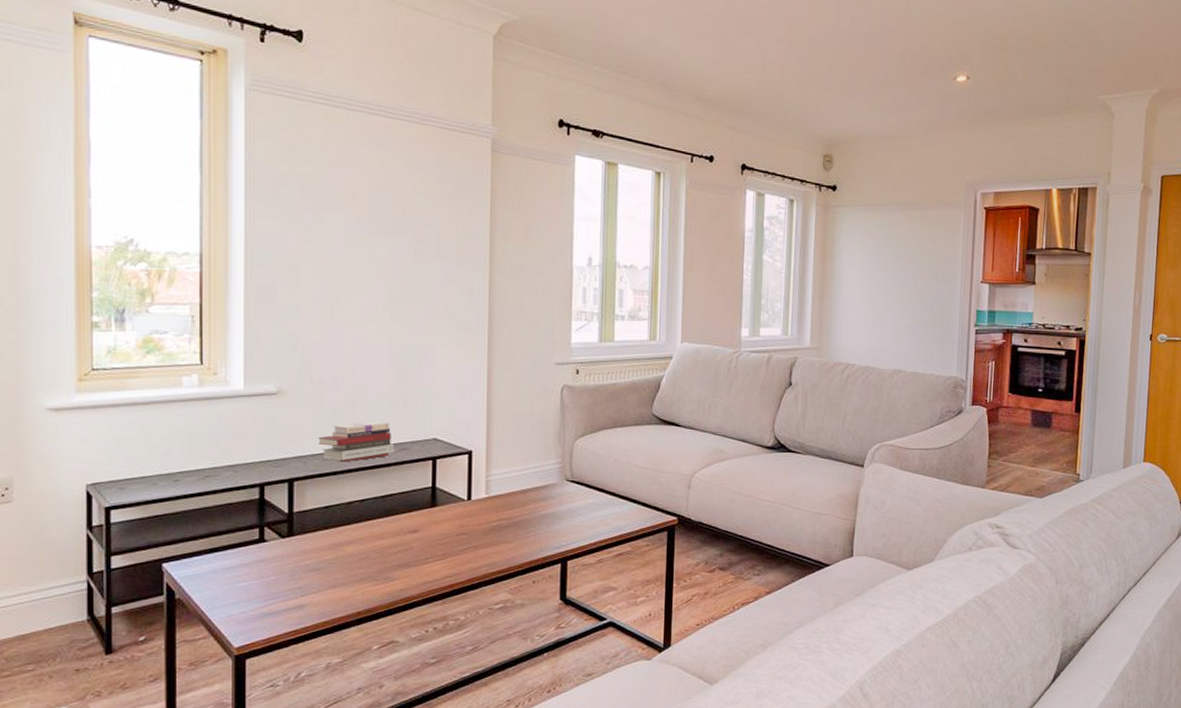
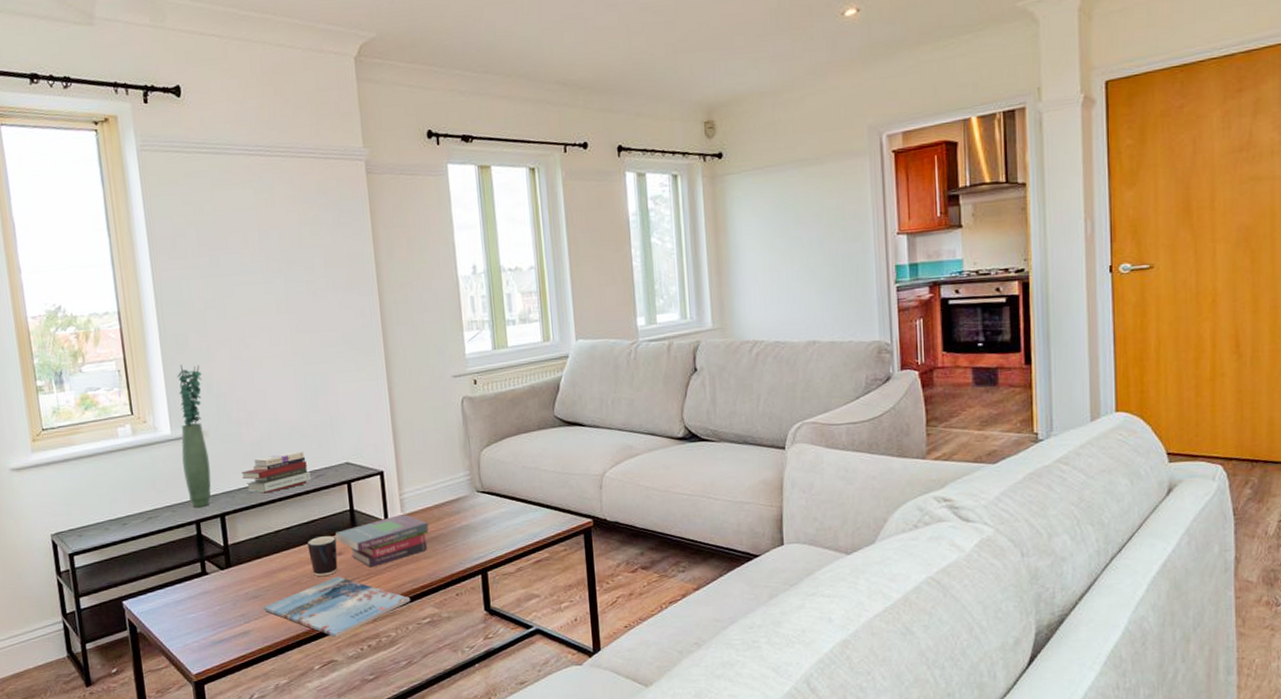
vase: none [253,318,288,470] -> present [177,365,211,508]
magazine: none [324,554,485,618] -> present [263,576,411,638]
mug: none [382,511,413,554] -> present [307,535,338,577]
books: none [413,495,512,548] -> present [335,513,429,567]

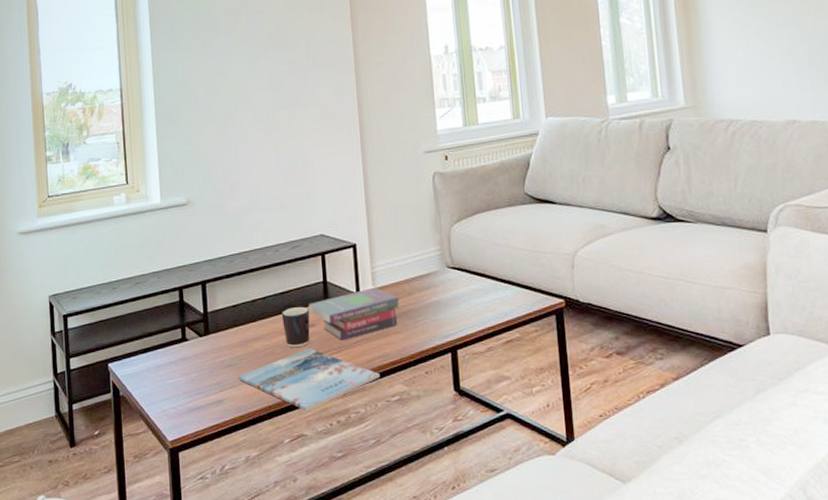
vase: present [177,365,211,508] -> none [169,138,195,274]
books: present [242,451,311,494] -> none [223,222,287,263]

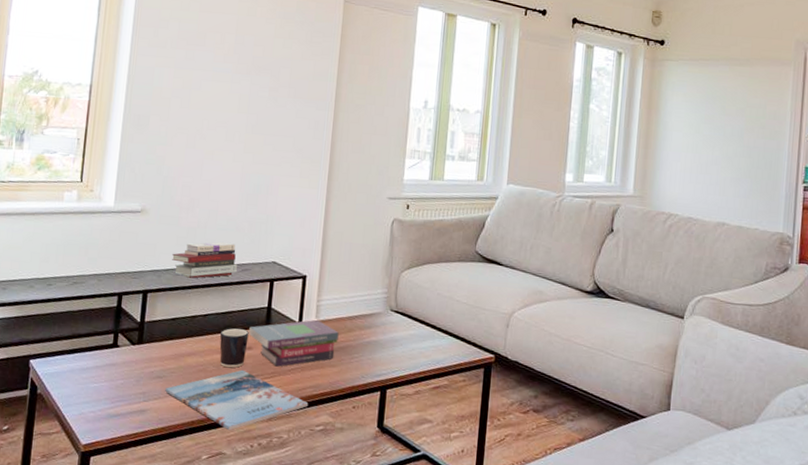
books: none [223,222,287,263] -> present [172,241,237,279]

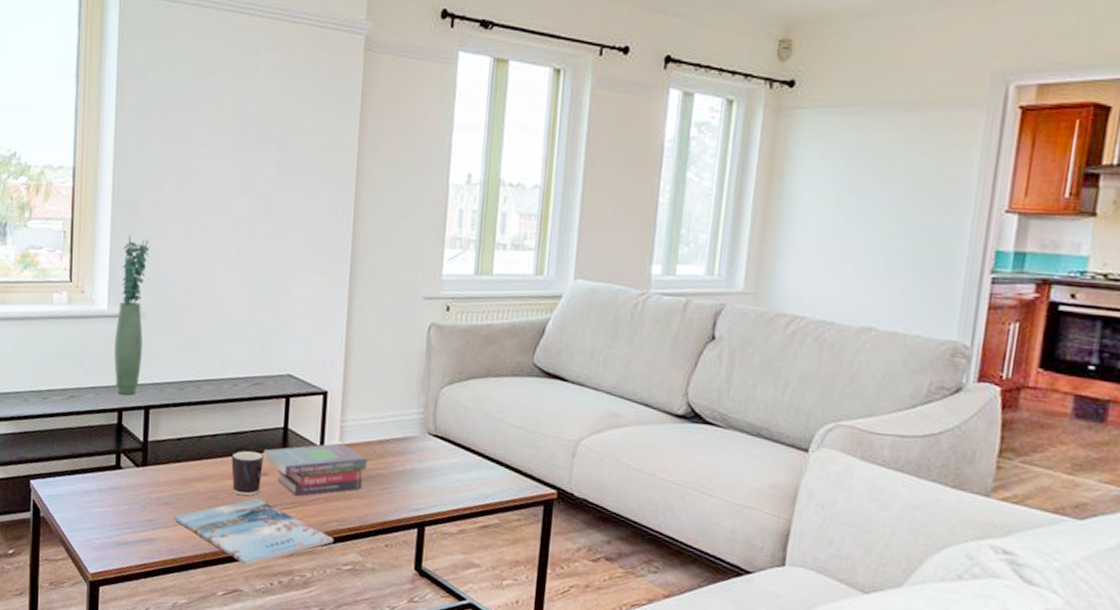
vase: none [117,144,156,281] -> present [114,236,150,395]
books: present [172,241,237,279] -> none [174,350,247,393]

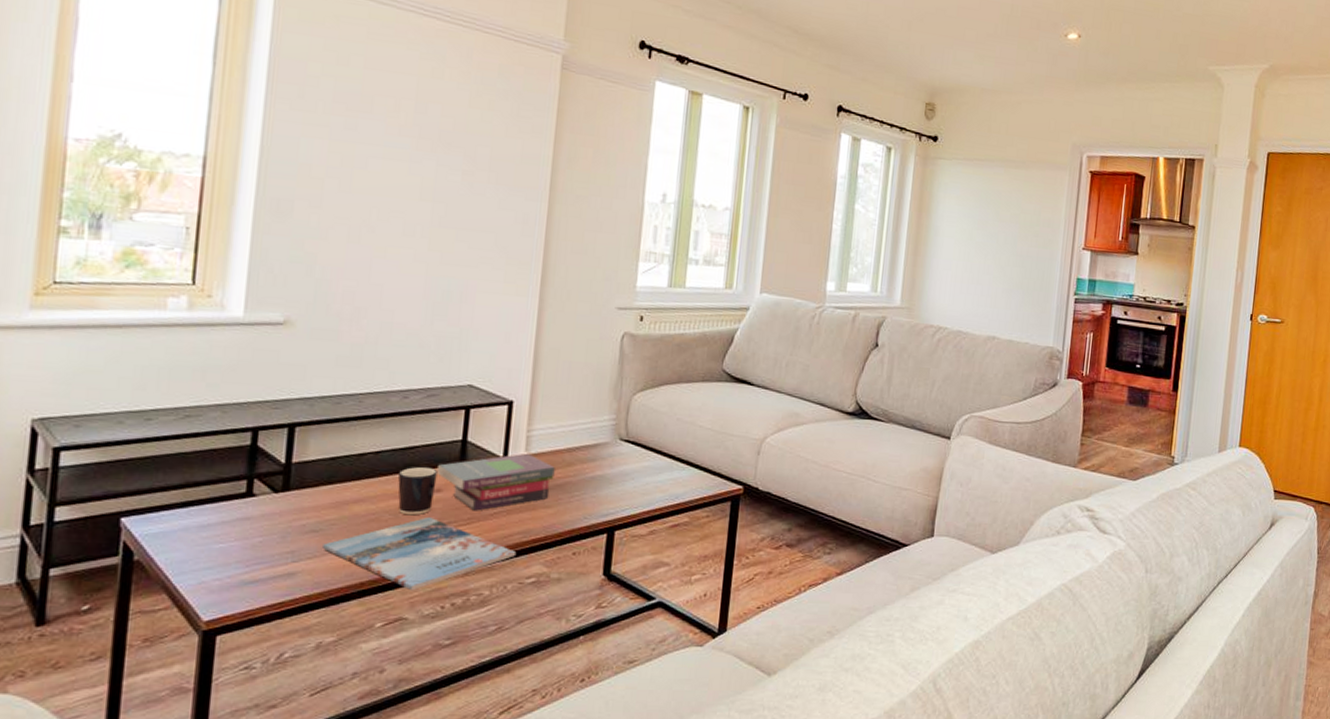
vase: present [114,236,150,395] -> none [249,236,304,412]

